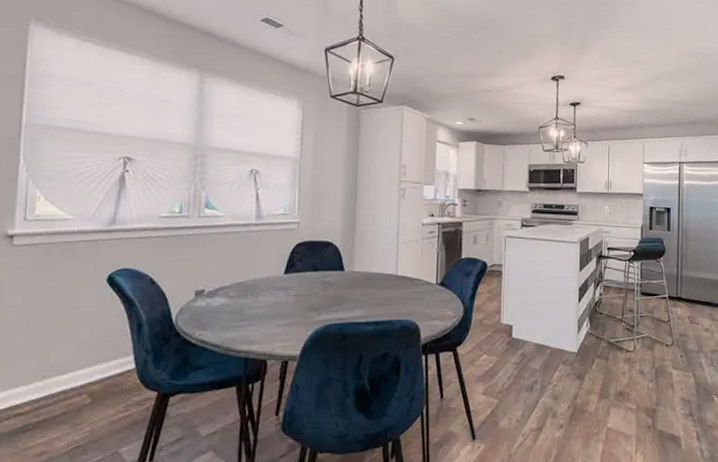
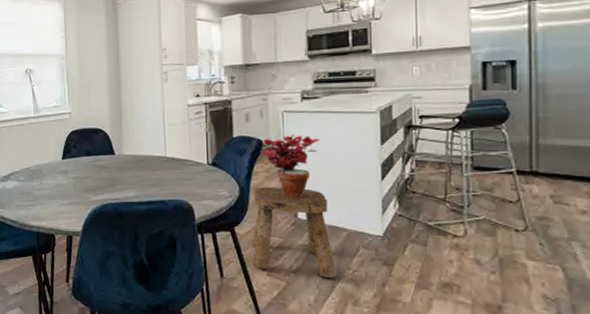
stool: none [472,308,540,393] -> present [253,187,336,278]
potted plant: none [484,259,534,318] -> present [260,135,321,198]

